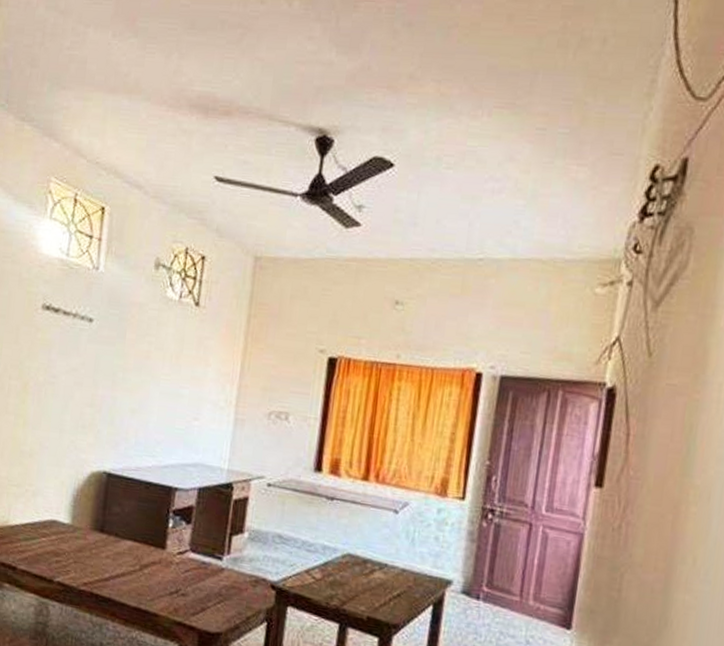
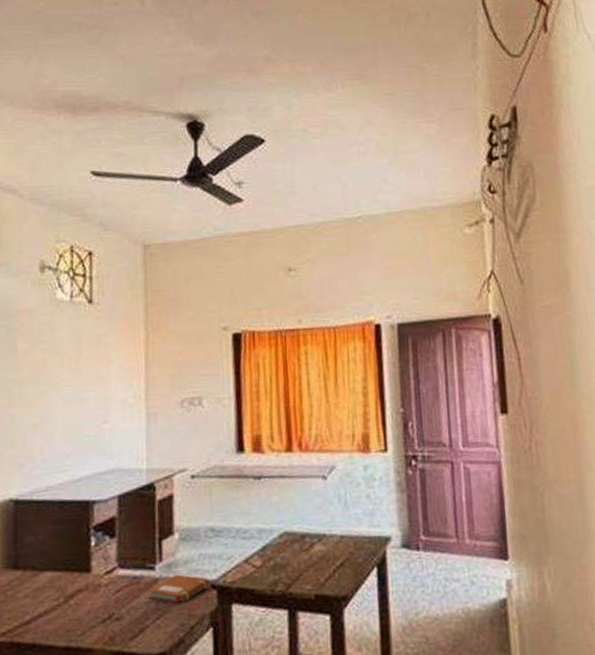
notebook: none [213,568,270,595] -> present [148,574,209,603]

